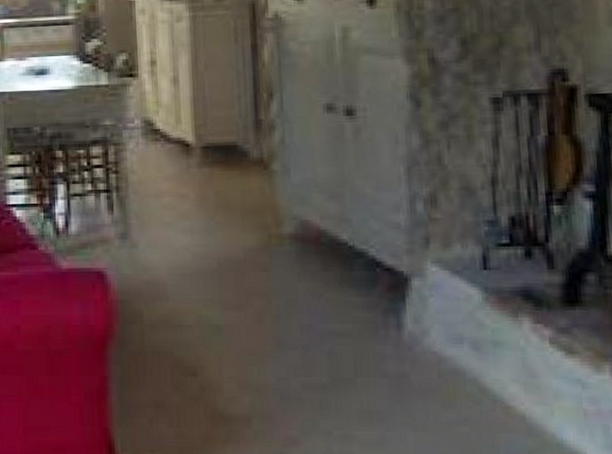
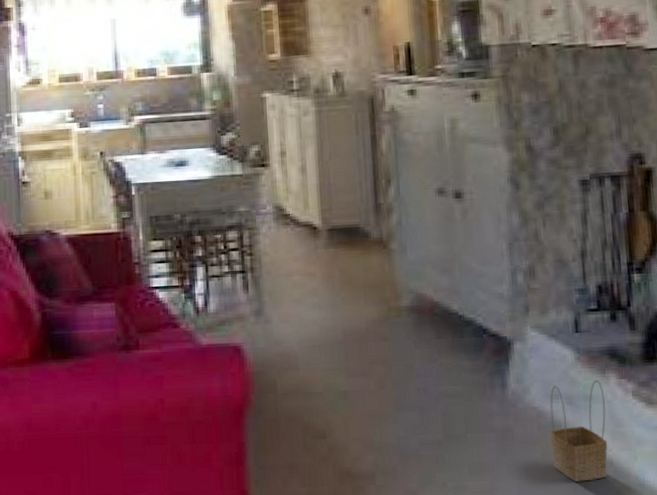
basket: none [452,324,520,438] -> present [550,380,608,482]

